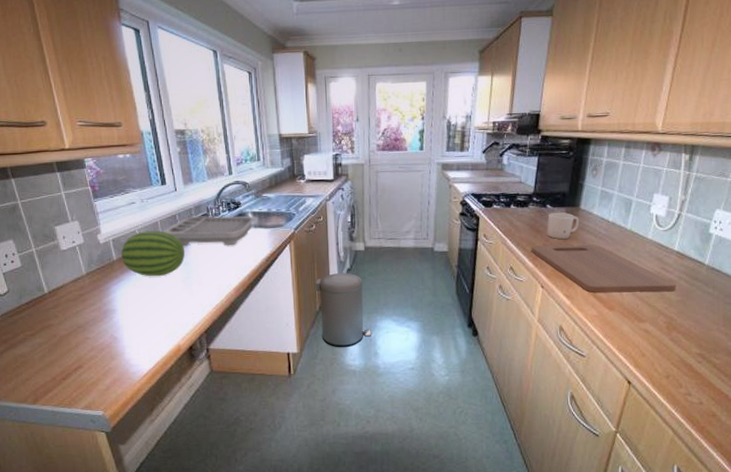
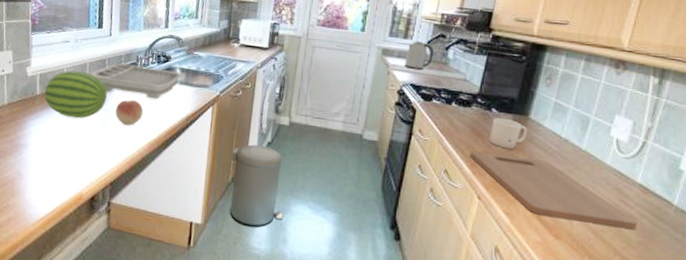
fruit: none [196,250,224,275] -> present [115,100,144,126]
kettle: none [464,152,489,180] -> present [404,41,434,71]

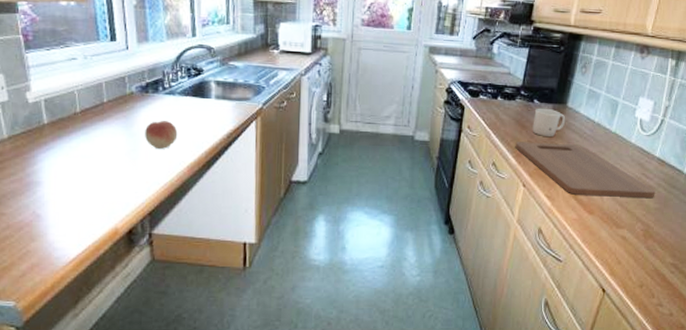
fruit: present [44,70,108,118] -> none [54,93,133,146]
dish rack: present [90,63,183,99] -> none [109,80,219,118]
pedal bin: present [229,144,283,229] -> none [282,156,340,240]
kettle: present [404,41,434,71] -> none [451,37,479,67]

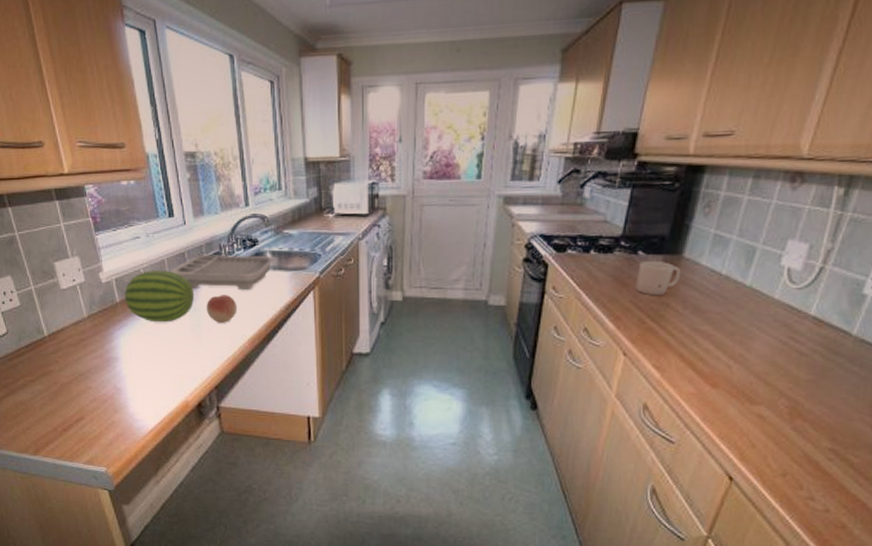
fruit: none [54,93,133,146] -> present [124,270,195,322]
dish rack: none [109,80,219,118] -> present [171,254,274,291]
cutting board: present [515,141,655,199] -> none [613,302,808,368]

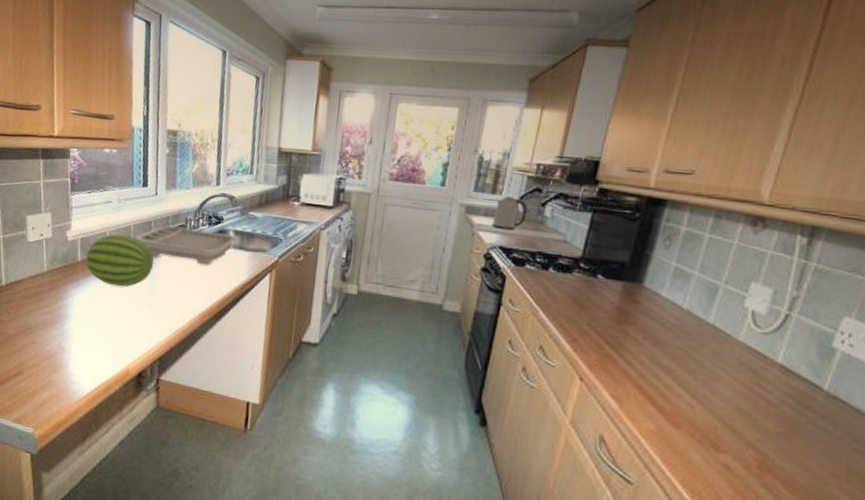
fruit: present [206,295,238,323] -> none [163,266,194,295]
kettle: none [531,181,566,218] -> present [492,196,527,231]
mug: present [636,260,681,295] -> none [594,285,641,322]

